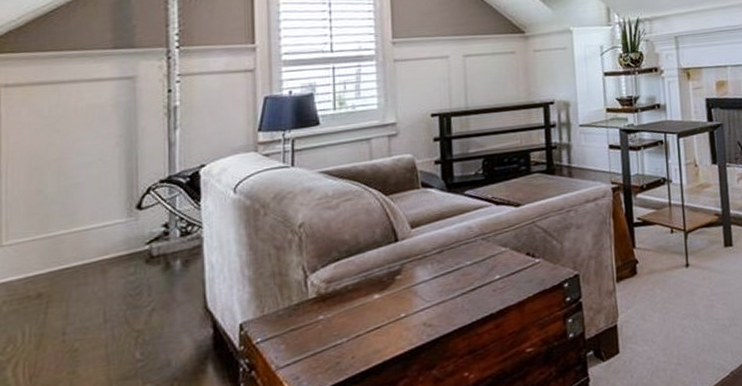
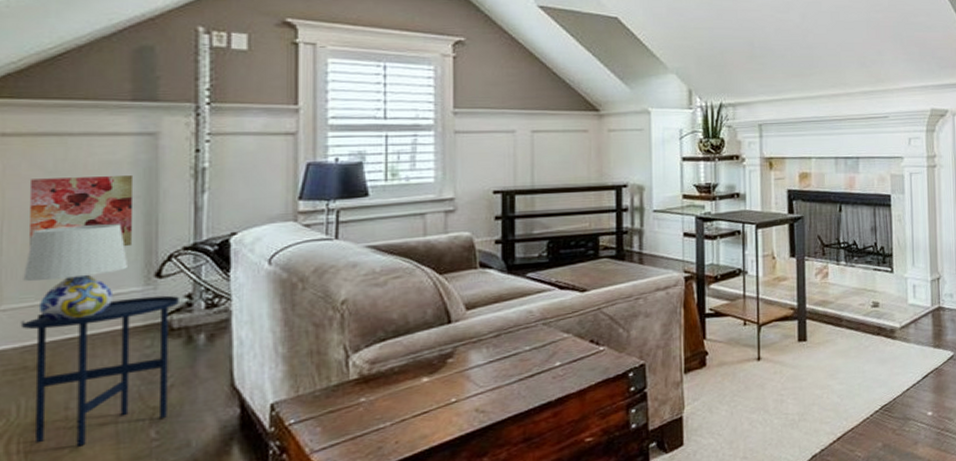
side table: none [24,225,158,369] -> present [20,295,179,447]
table lamp: none [25,161,112,254] -> present [23,224,127,321]
wall art: none [30,117,117,188] -> present [30,176,134,249]

